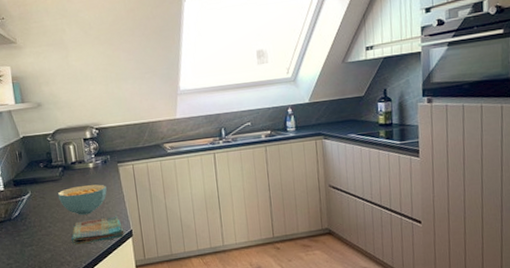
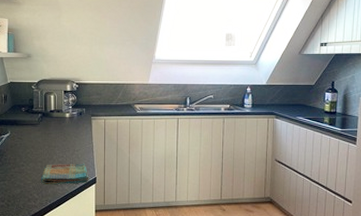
cereal bowl: present [57,184,107,215] -> none [34,132,78,159]

